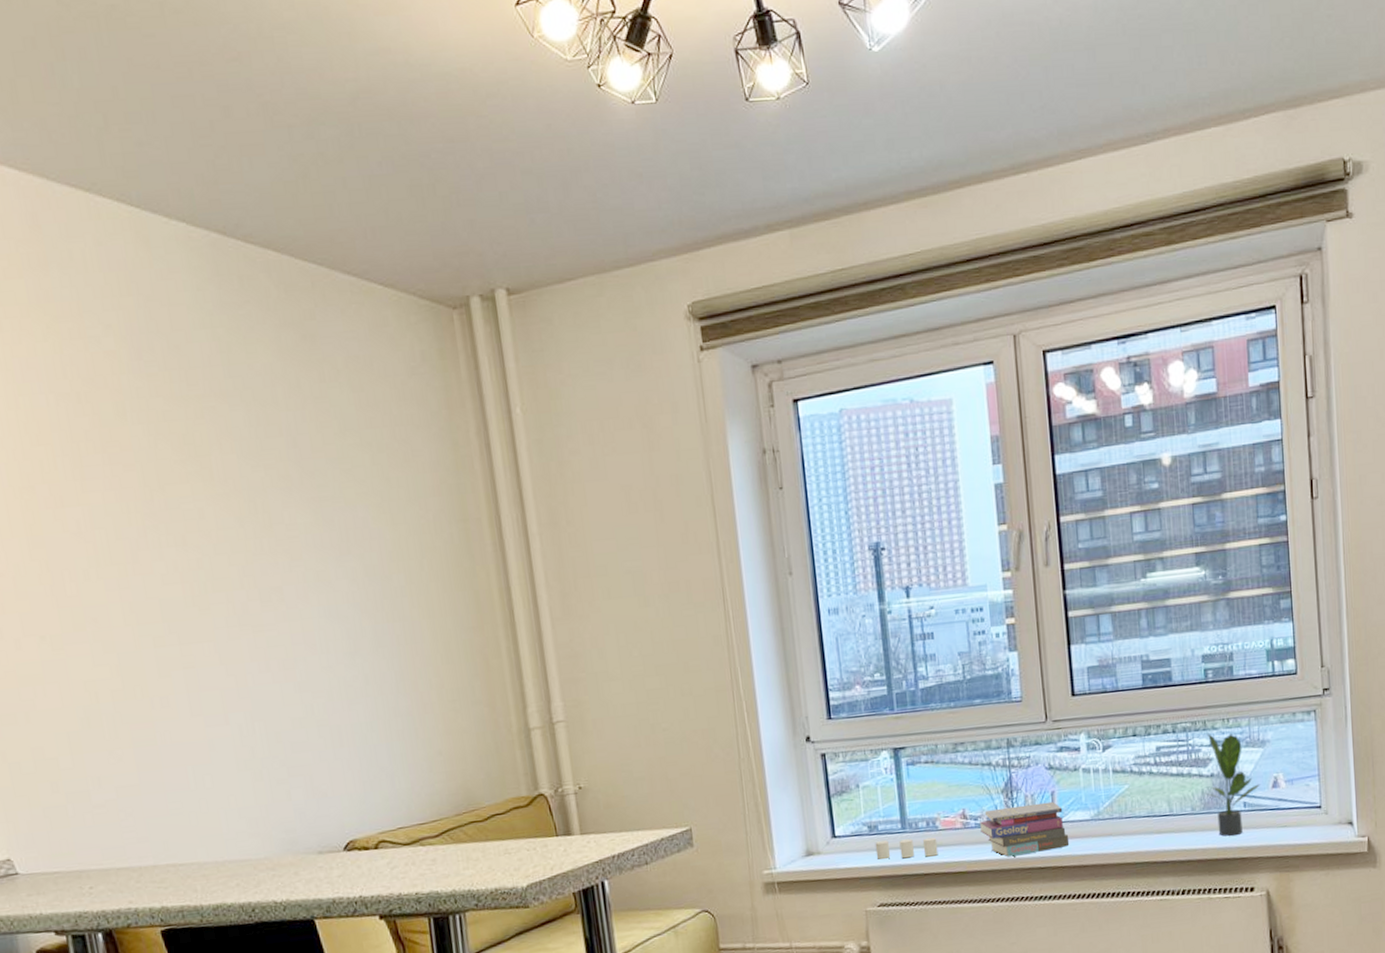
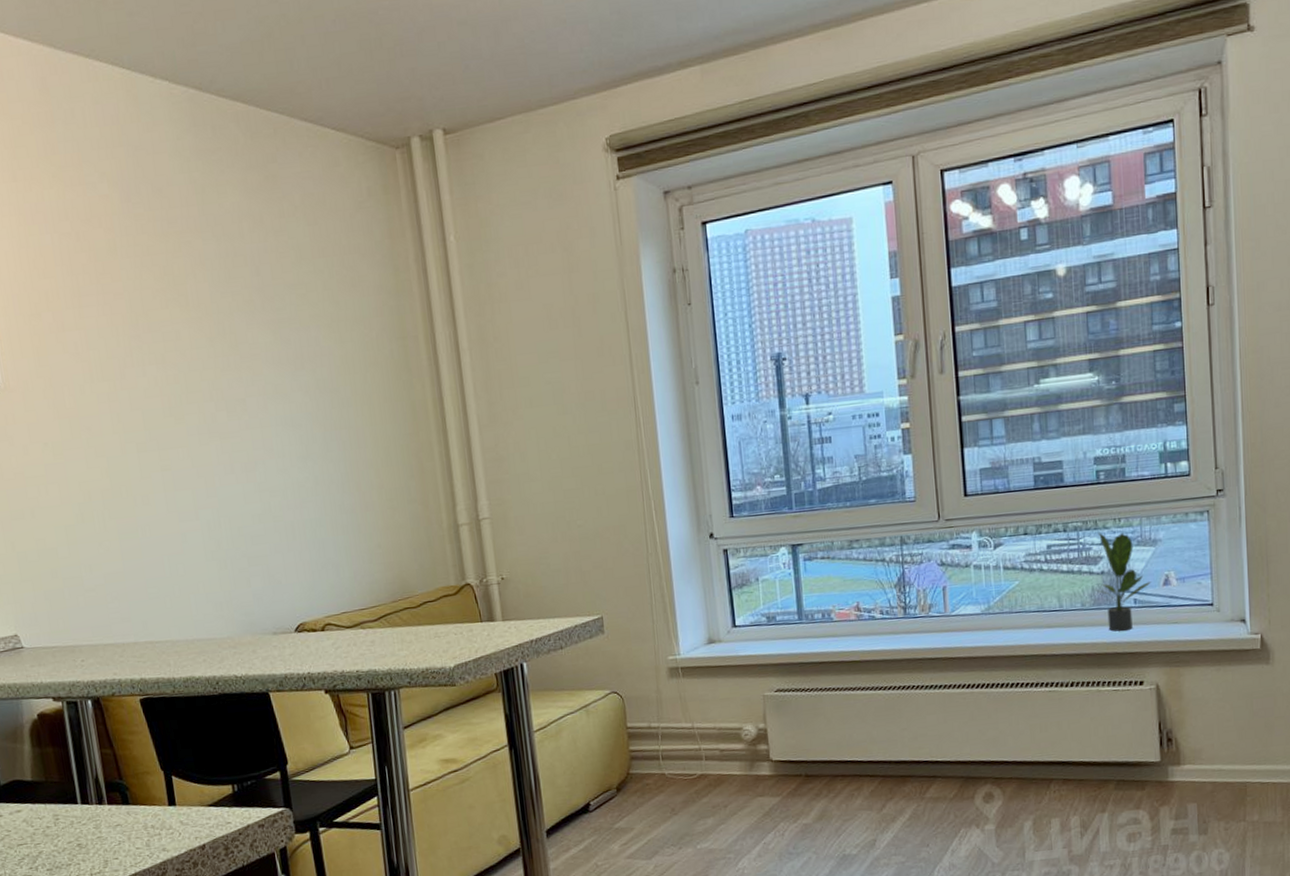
candle: present [875,837,939,860] -> none [773,628,833,649]
books: present [979,801,1070,857] -> none [872,596,960,648]

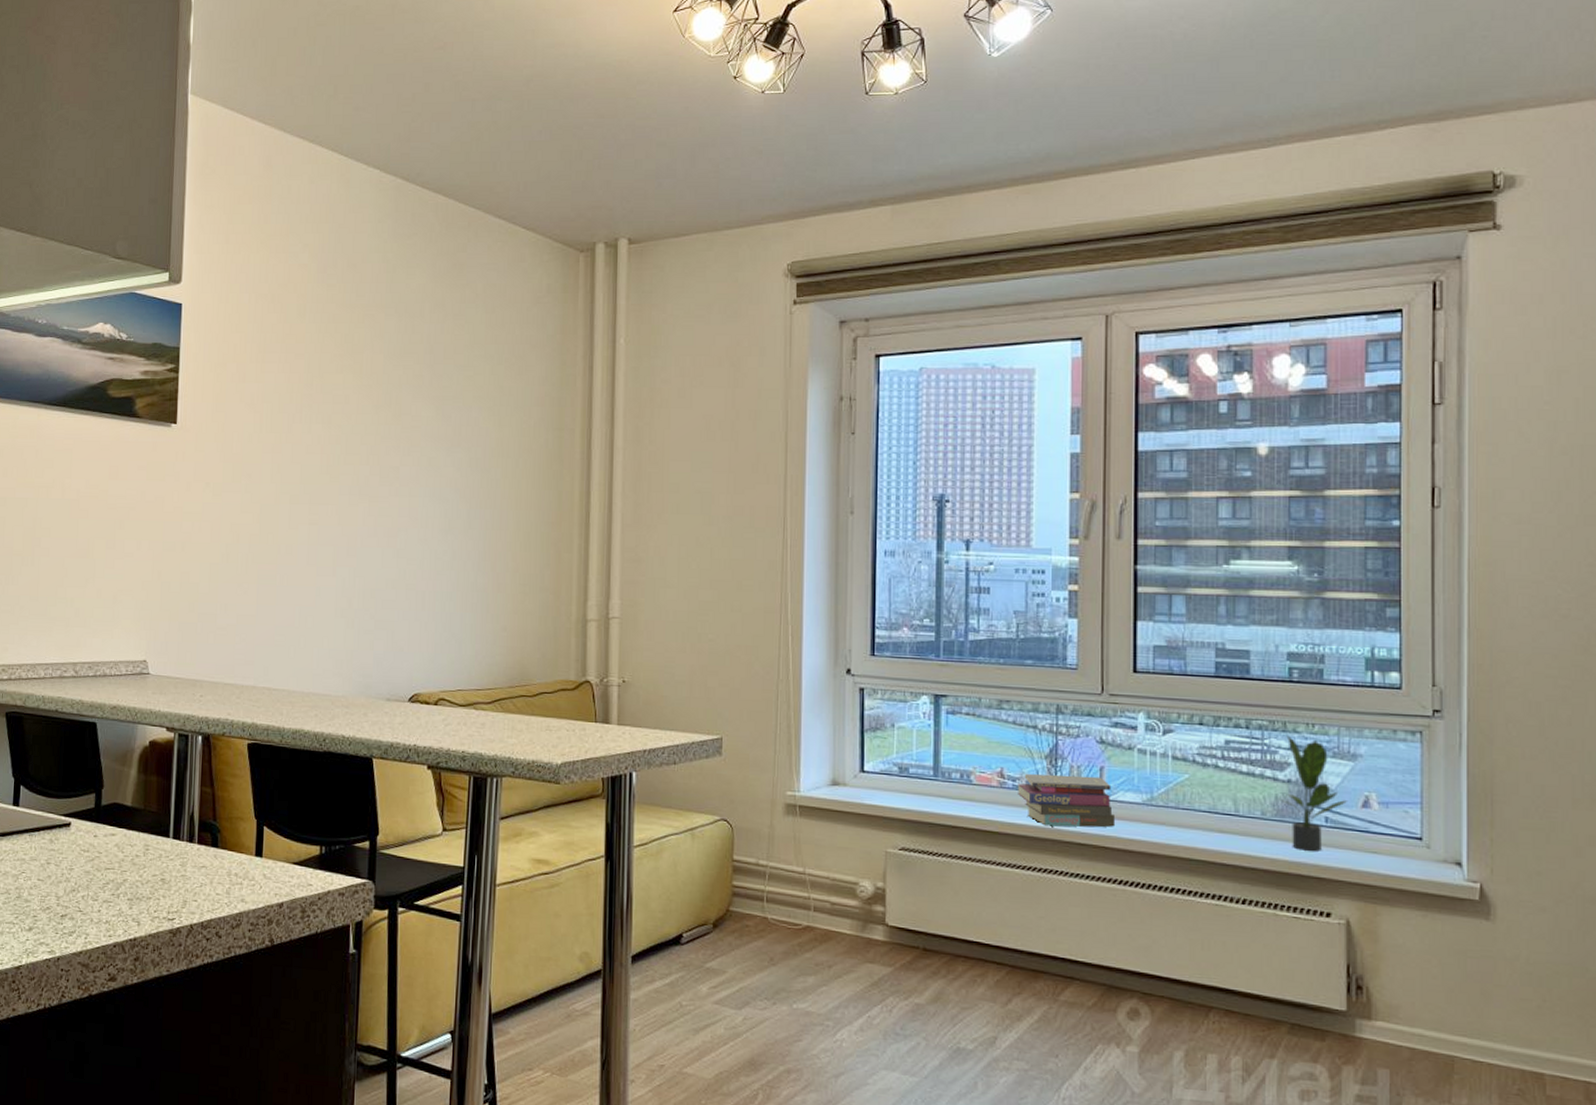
books: none [872,596,960,648] -> present [1017,774,1116,827]

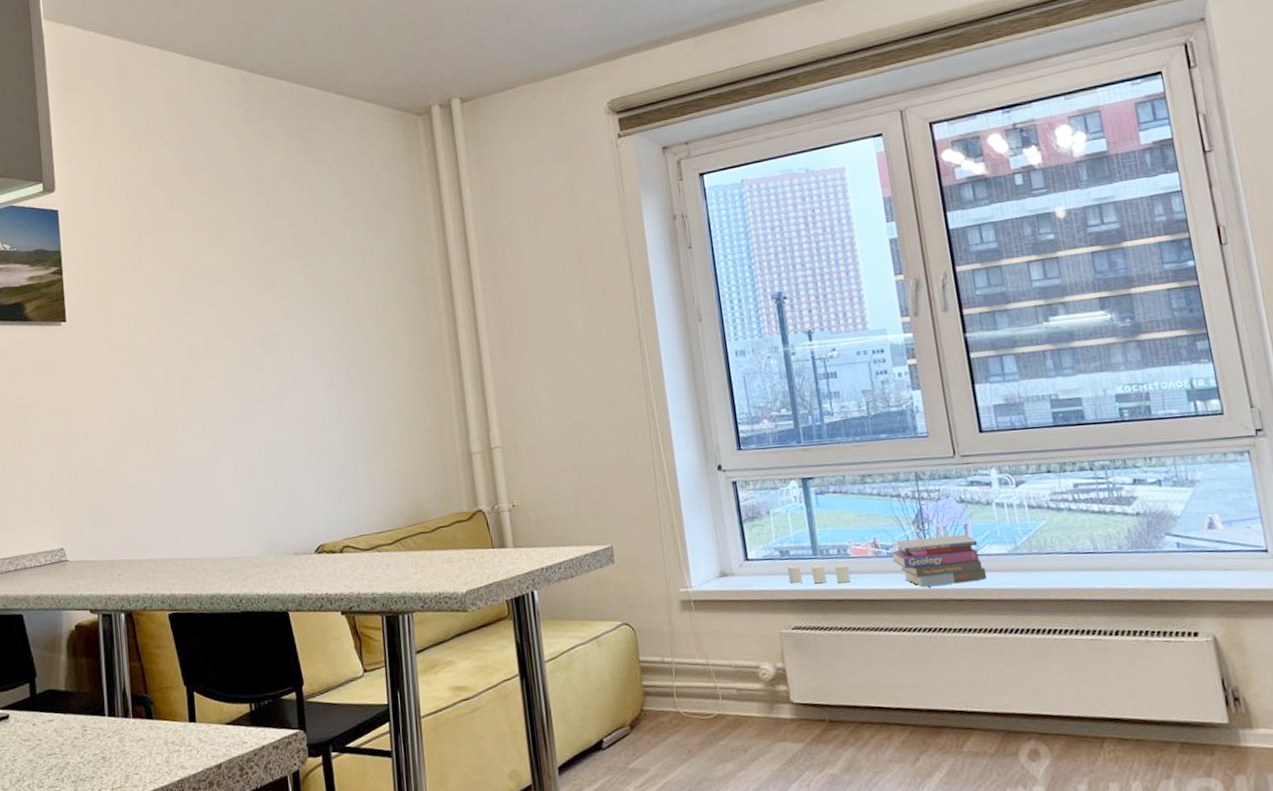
candle: none [903,784,970,810] -> present [787,564,851,585]
potted plant: present [1278,735,1348,851] -> none [1127,471,1195,577]

